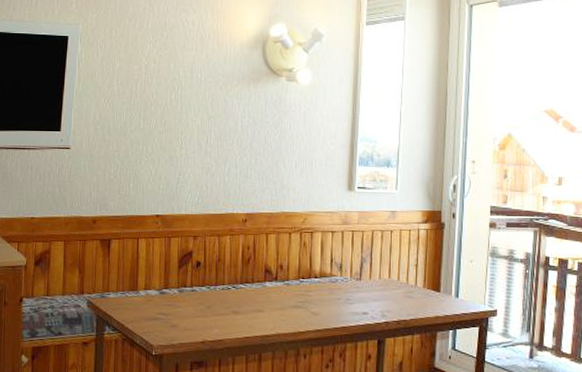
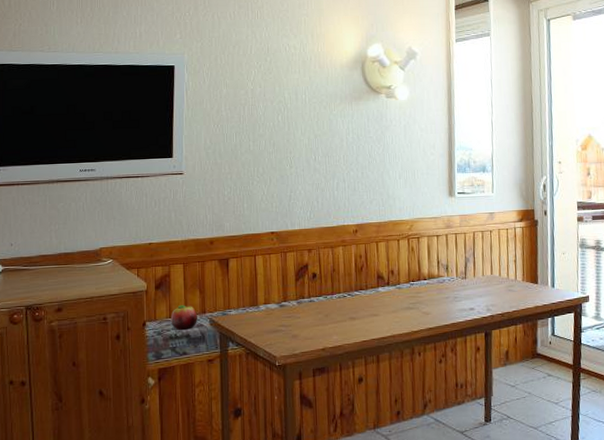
fruit: none [48,284,75,310] -> present [170,305,197,331]

